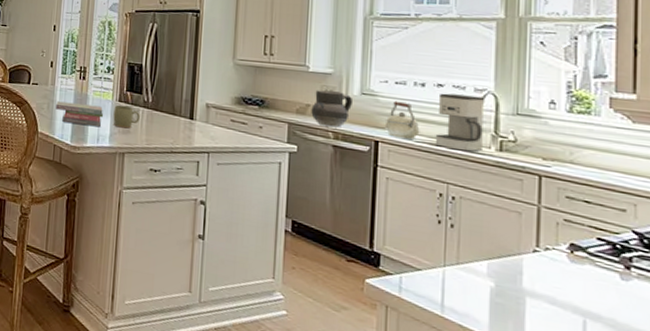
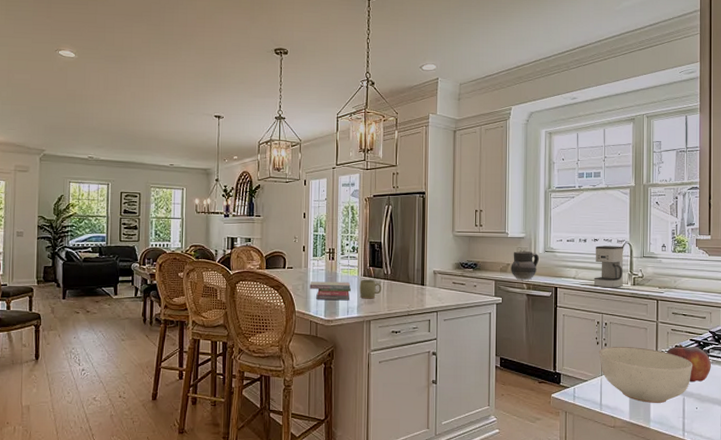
kettle: present [384,100,420,140] -> none [561,255,584,283]
bowl: none [440,229,603,321] -> present [598,347,693,403]
fruit: none [554,242,635,302] -> present [666,344,711,383]

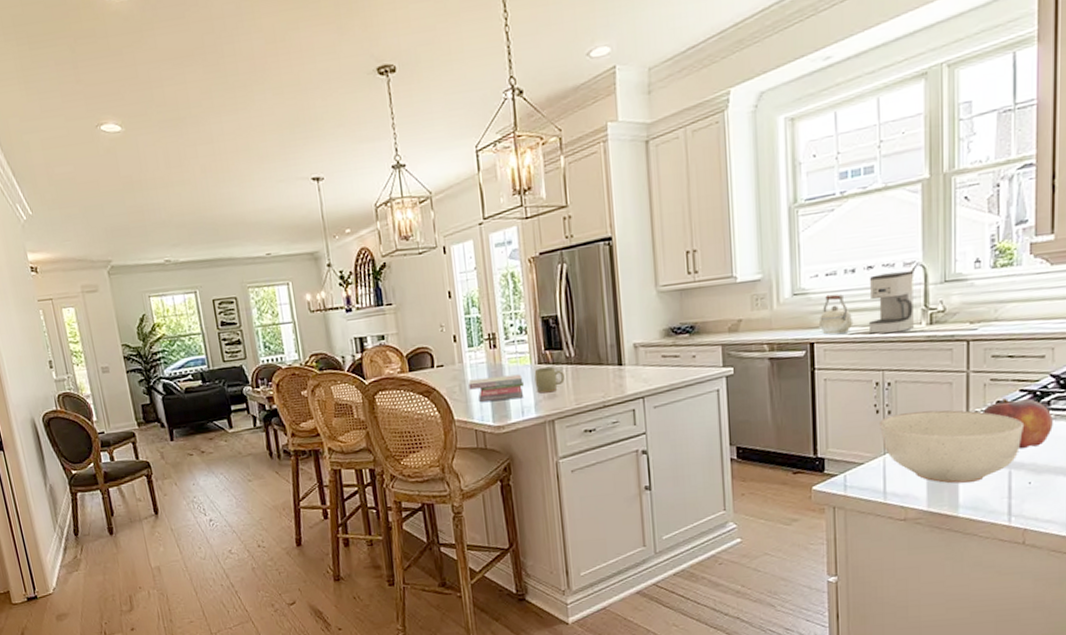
ceramic jug: present [511,250,540,280] -> none [743,297,786,340]
kettle: none [561,255,584,283] -> present [818,294,854,335]

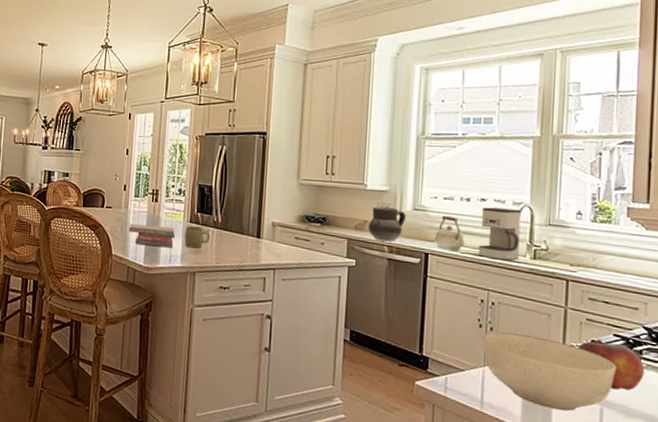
ceramic jug: none [743,297,786,340] -> present [368,206,407,242]

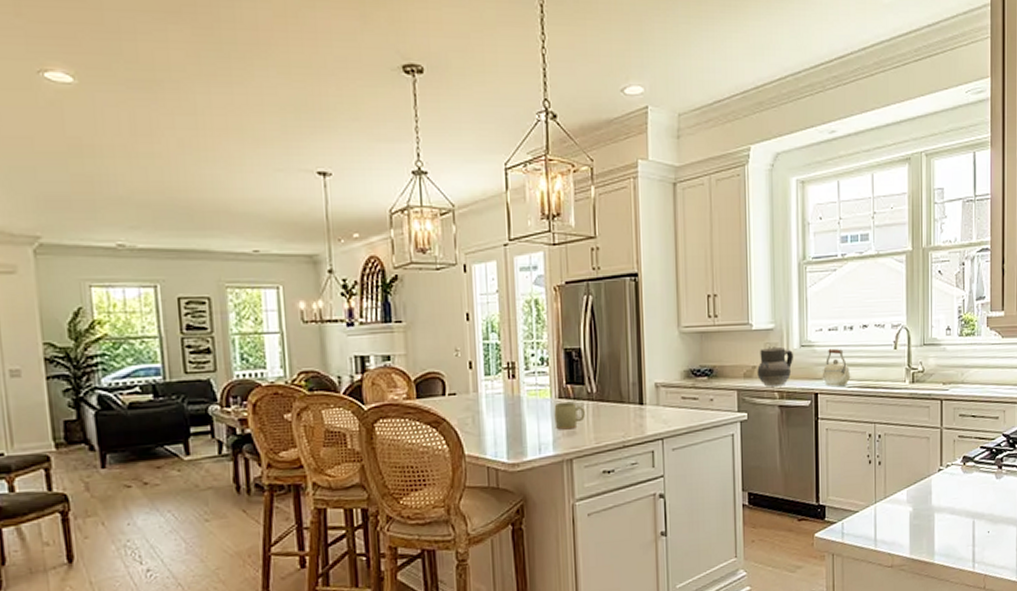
books: present [129,224,176,248] -> none [483,408,543,437]
coffee maker: present [478,207,521,261] -> none [863,332,899,390]
bowl: present [481,332,617,411] -> none [871,462,984,532]
fruit: present [578,339,644,391] -> none [953,454,1005,501]

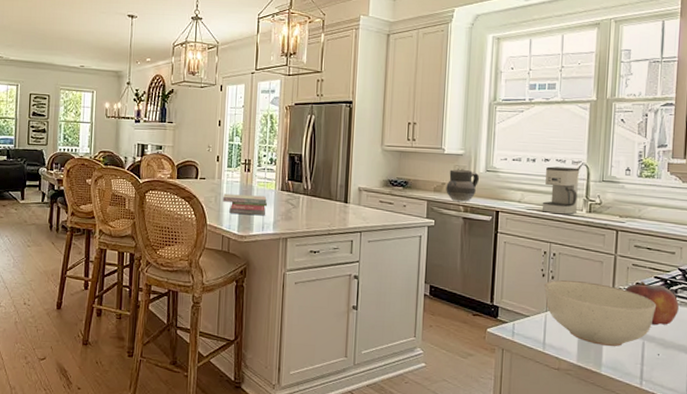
books: none [483,408,543,437] -> present [223,194,268,216]
mug: present [554,402,585,430] -> none [276,193,301,215]
kettle: present [822,348,851,386] -> none [503,175,531,208]
coffee maker: none [863,332,899,390] -> present [541,166,579,215]
bowl: none [871,462,984,532] -> present [543,280,657,346]
fruit: none [953,454,1005,501] -> present [625,282,679,326]

